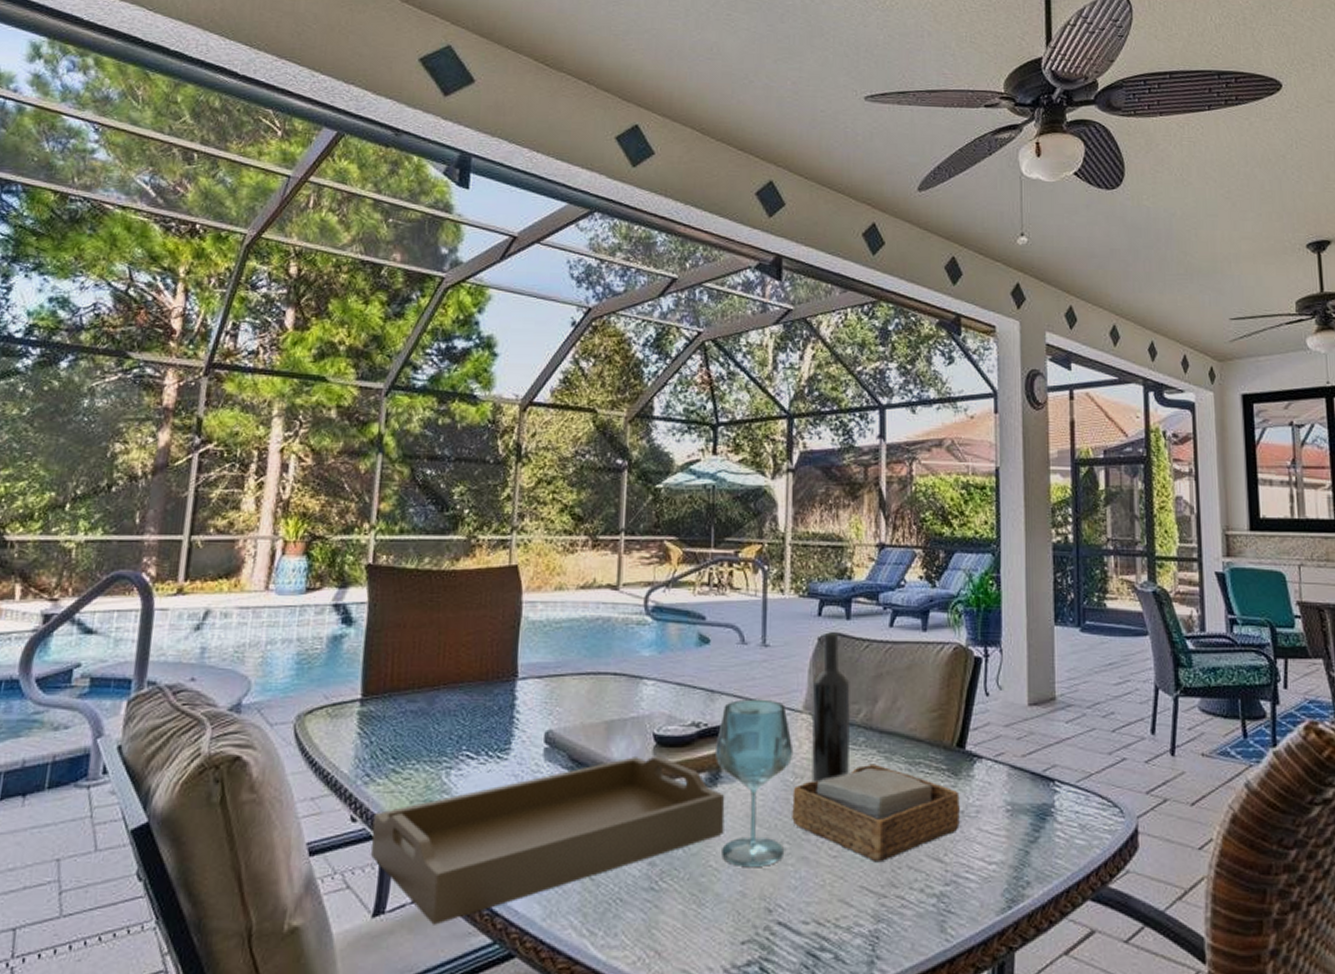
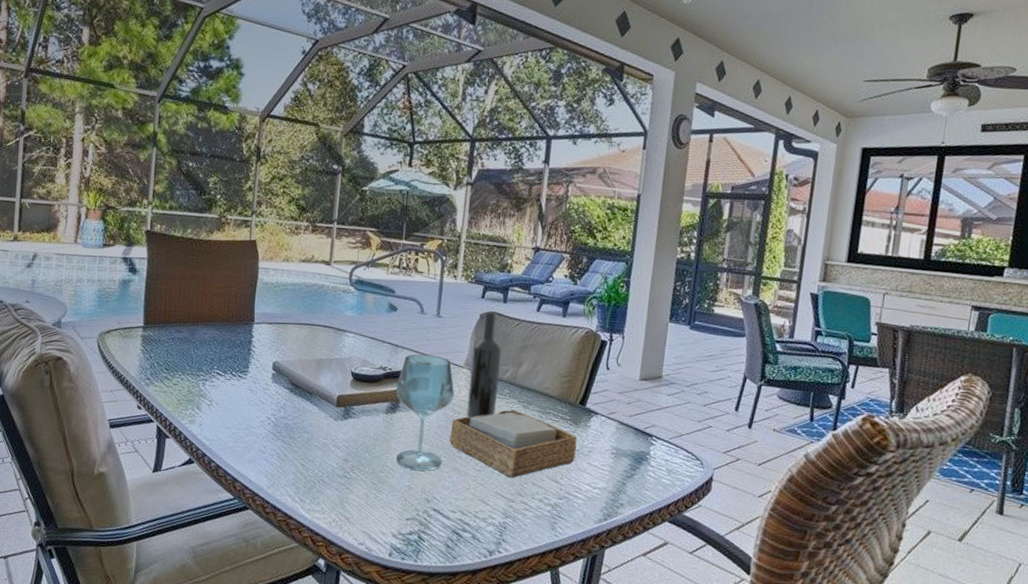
serving tray: present [370,755,725,925] -> none [151,386,402,483]

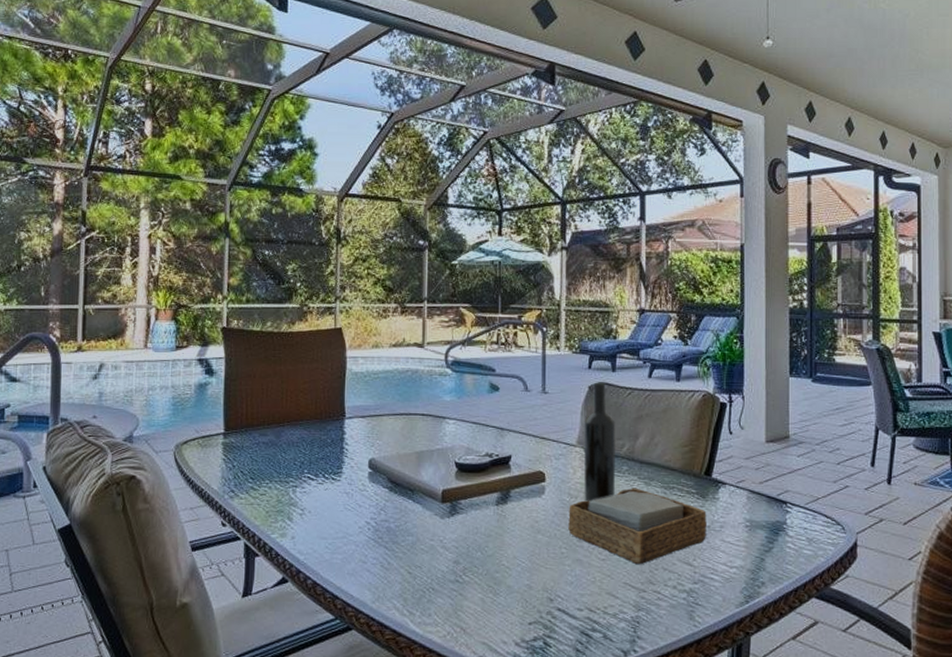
wine glass: present [395,354,455,471] -> none [505,435,569,566]

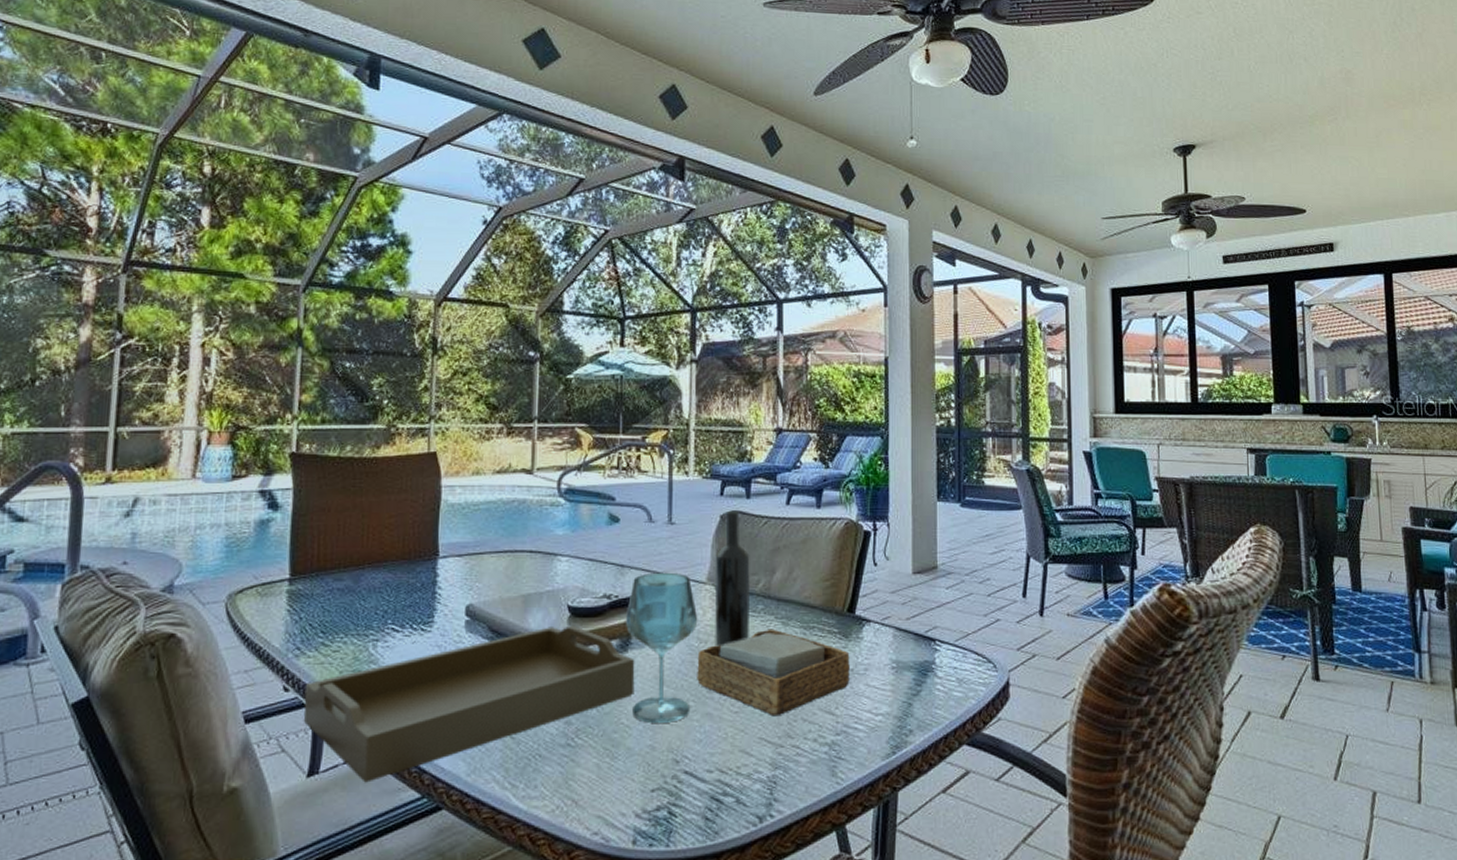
serving tray: none [238,479,514,604] -> present [303,625,635,783]
wine glass: none [505,435,569,566] -> present [625,572,698,723]

